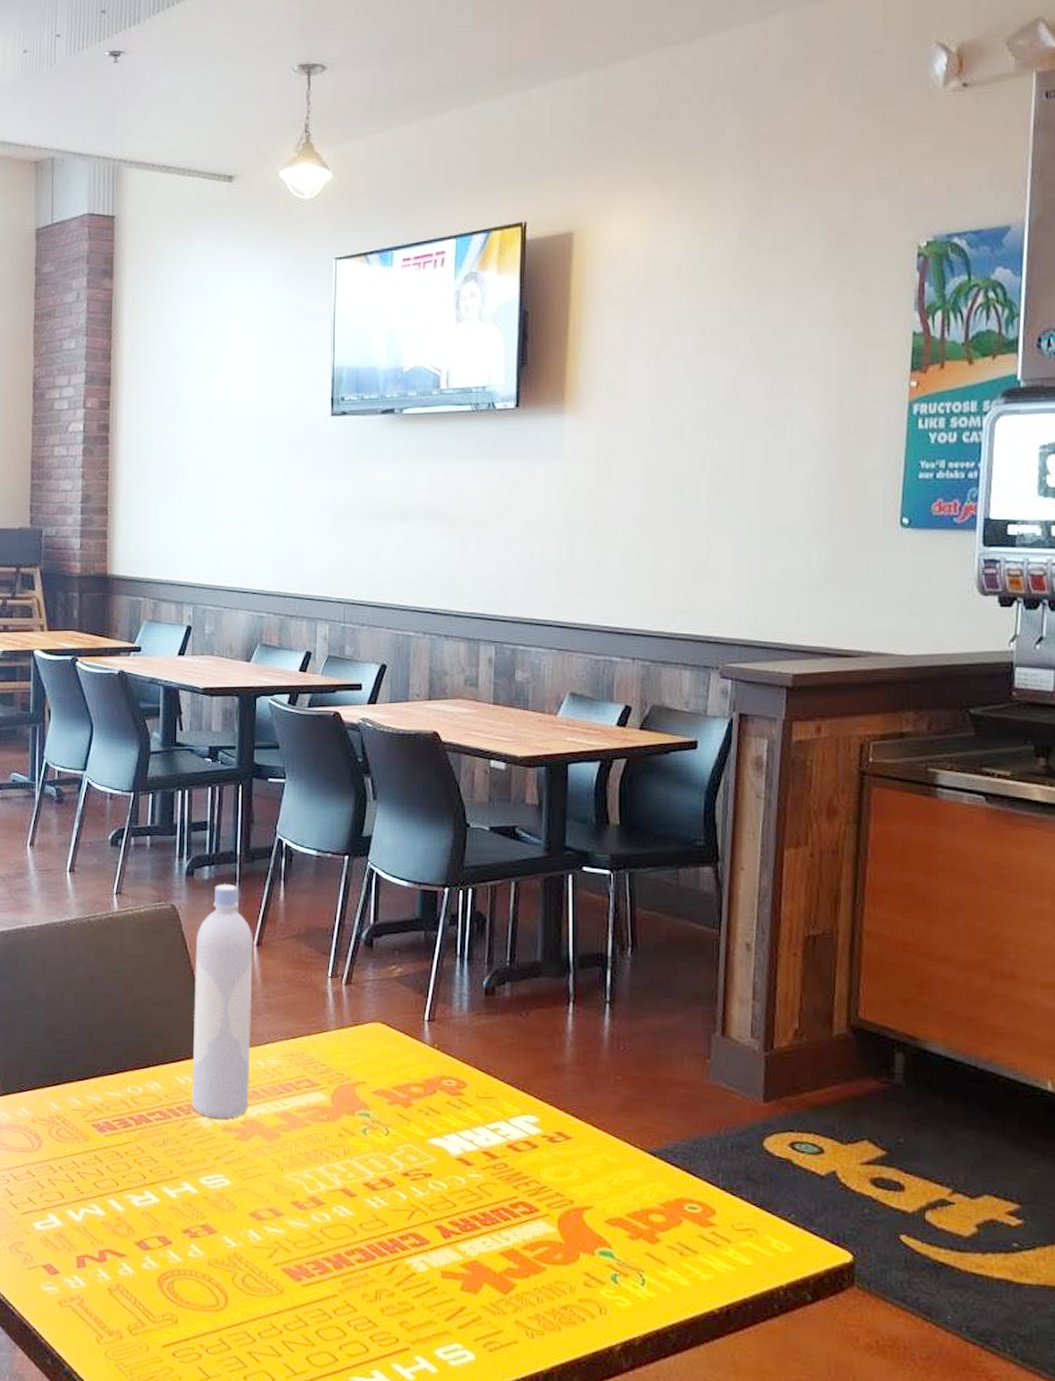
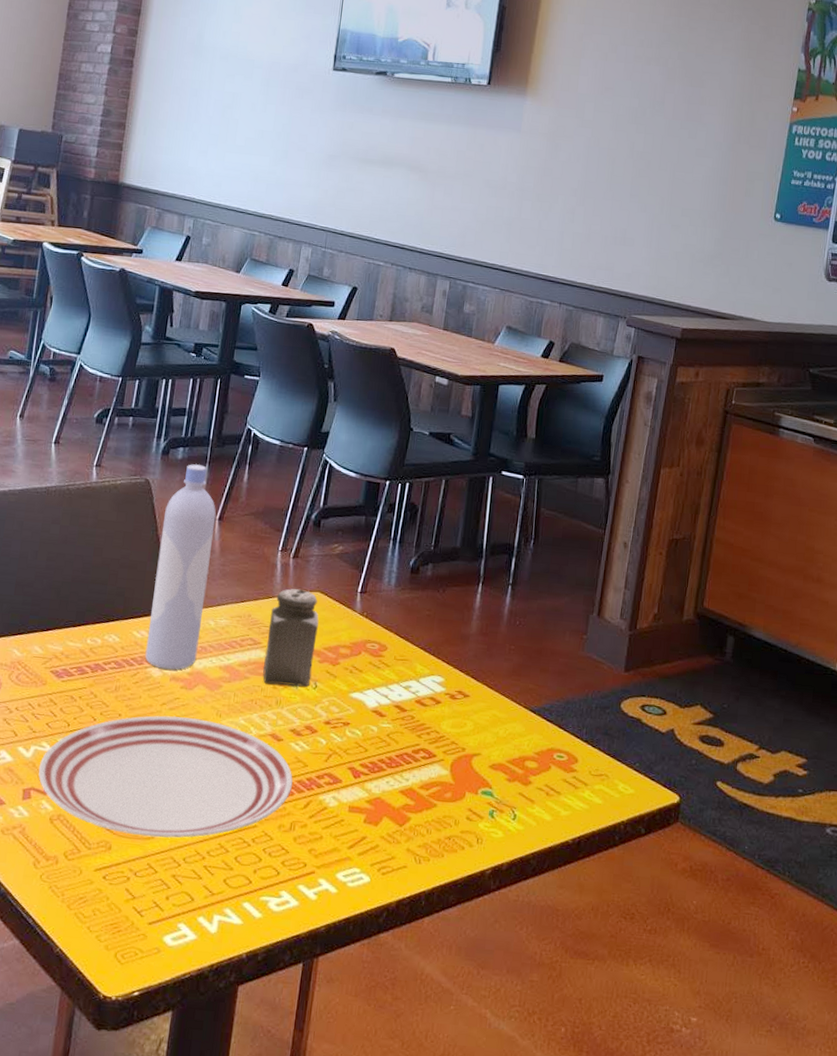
dinner plate: none [90,1171,372,1310] -> present [38,715,293,838]
salt shaker: none [325,1020,383,1133] -> present [263,588,319,687]

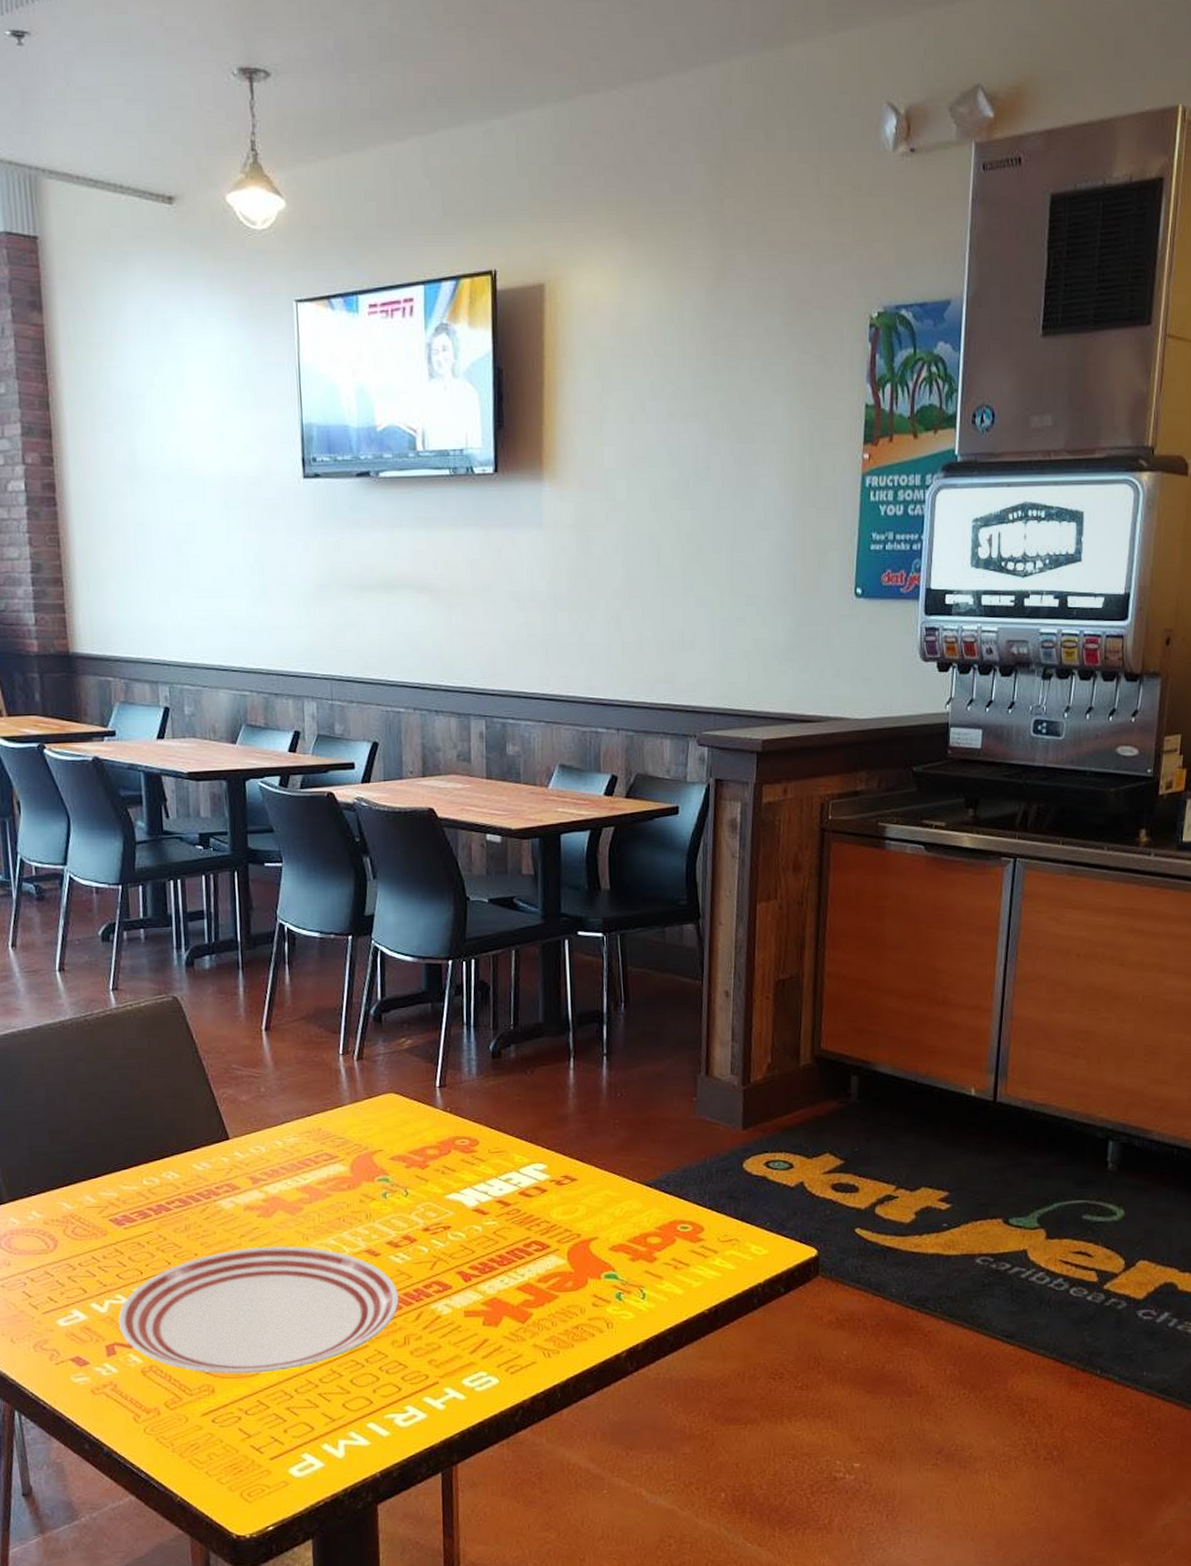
bottle: present [145,464,216,670] -> none [202,972,269,1200]
salt shaker: present [263,588,319,687] -> none [342,1093,400,1199]

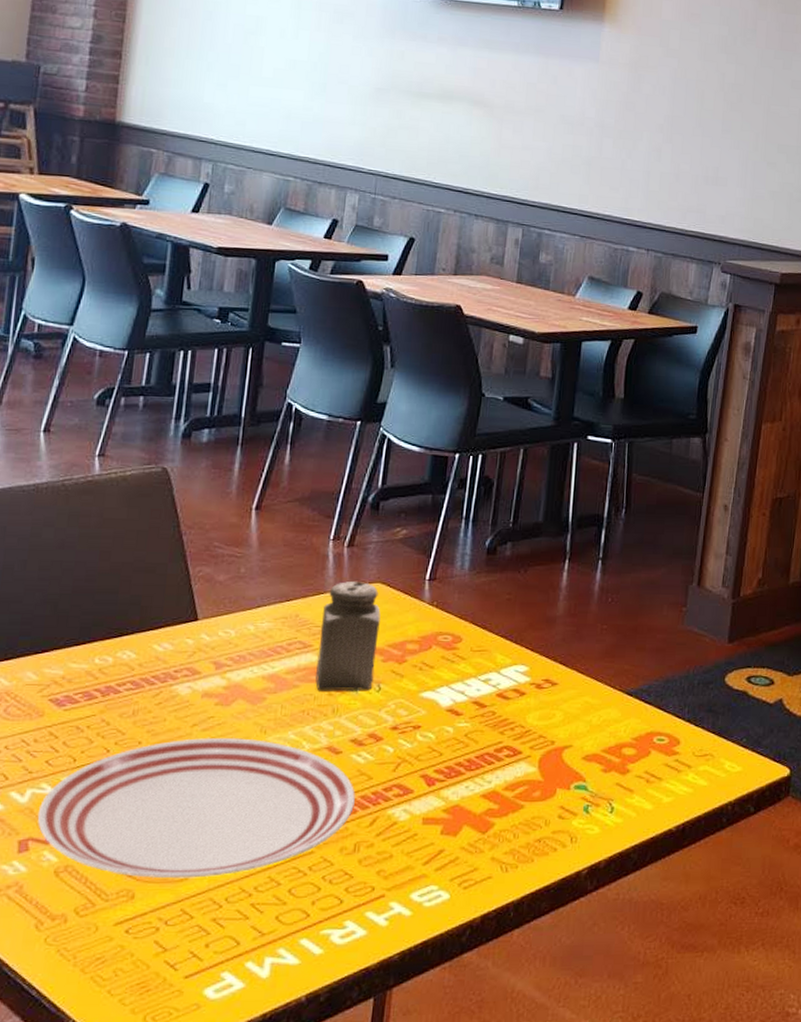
salt shaker: none [342,1093,400,1199] -> present [315,582,381,691]

